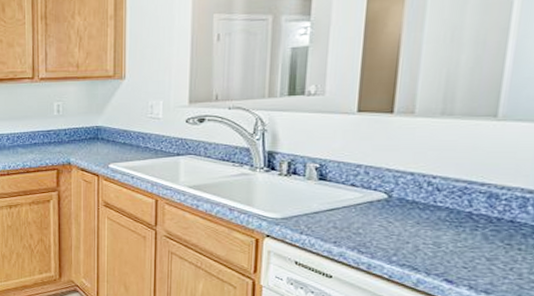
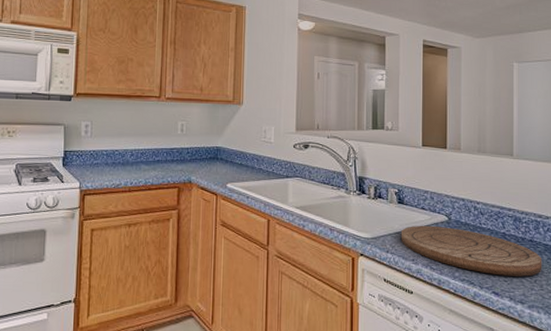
cutting board: none [319,204,527,263] -> present [400,225,542,277]

